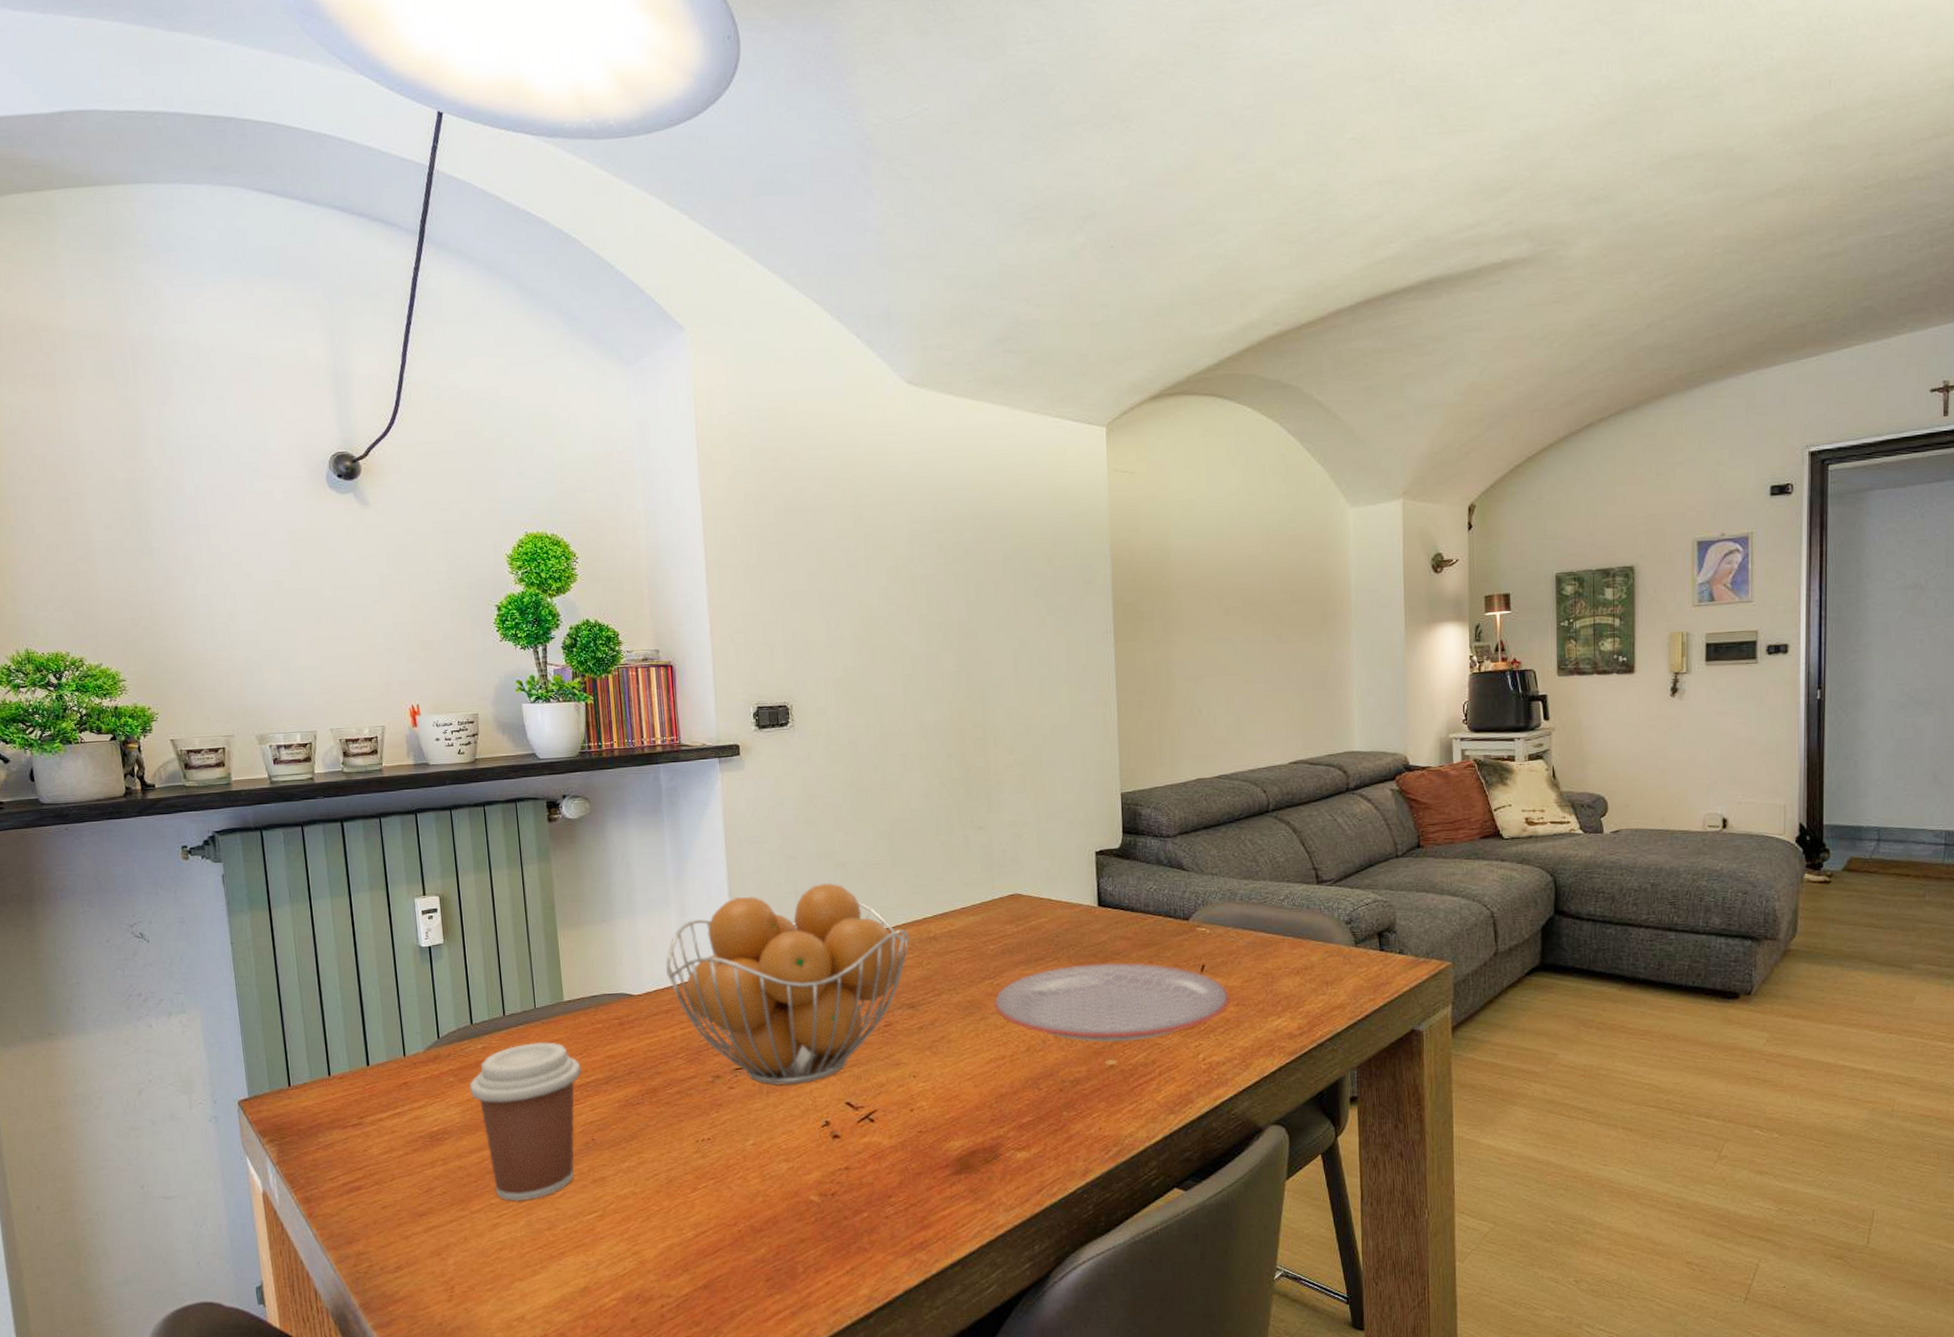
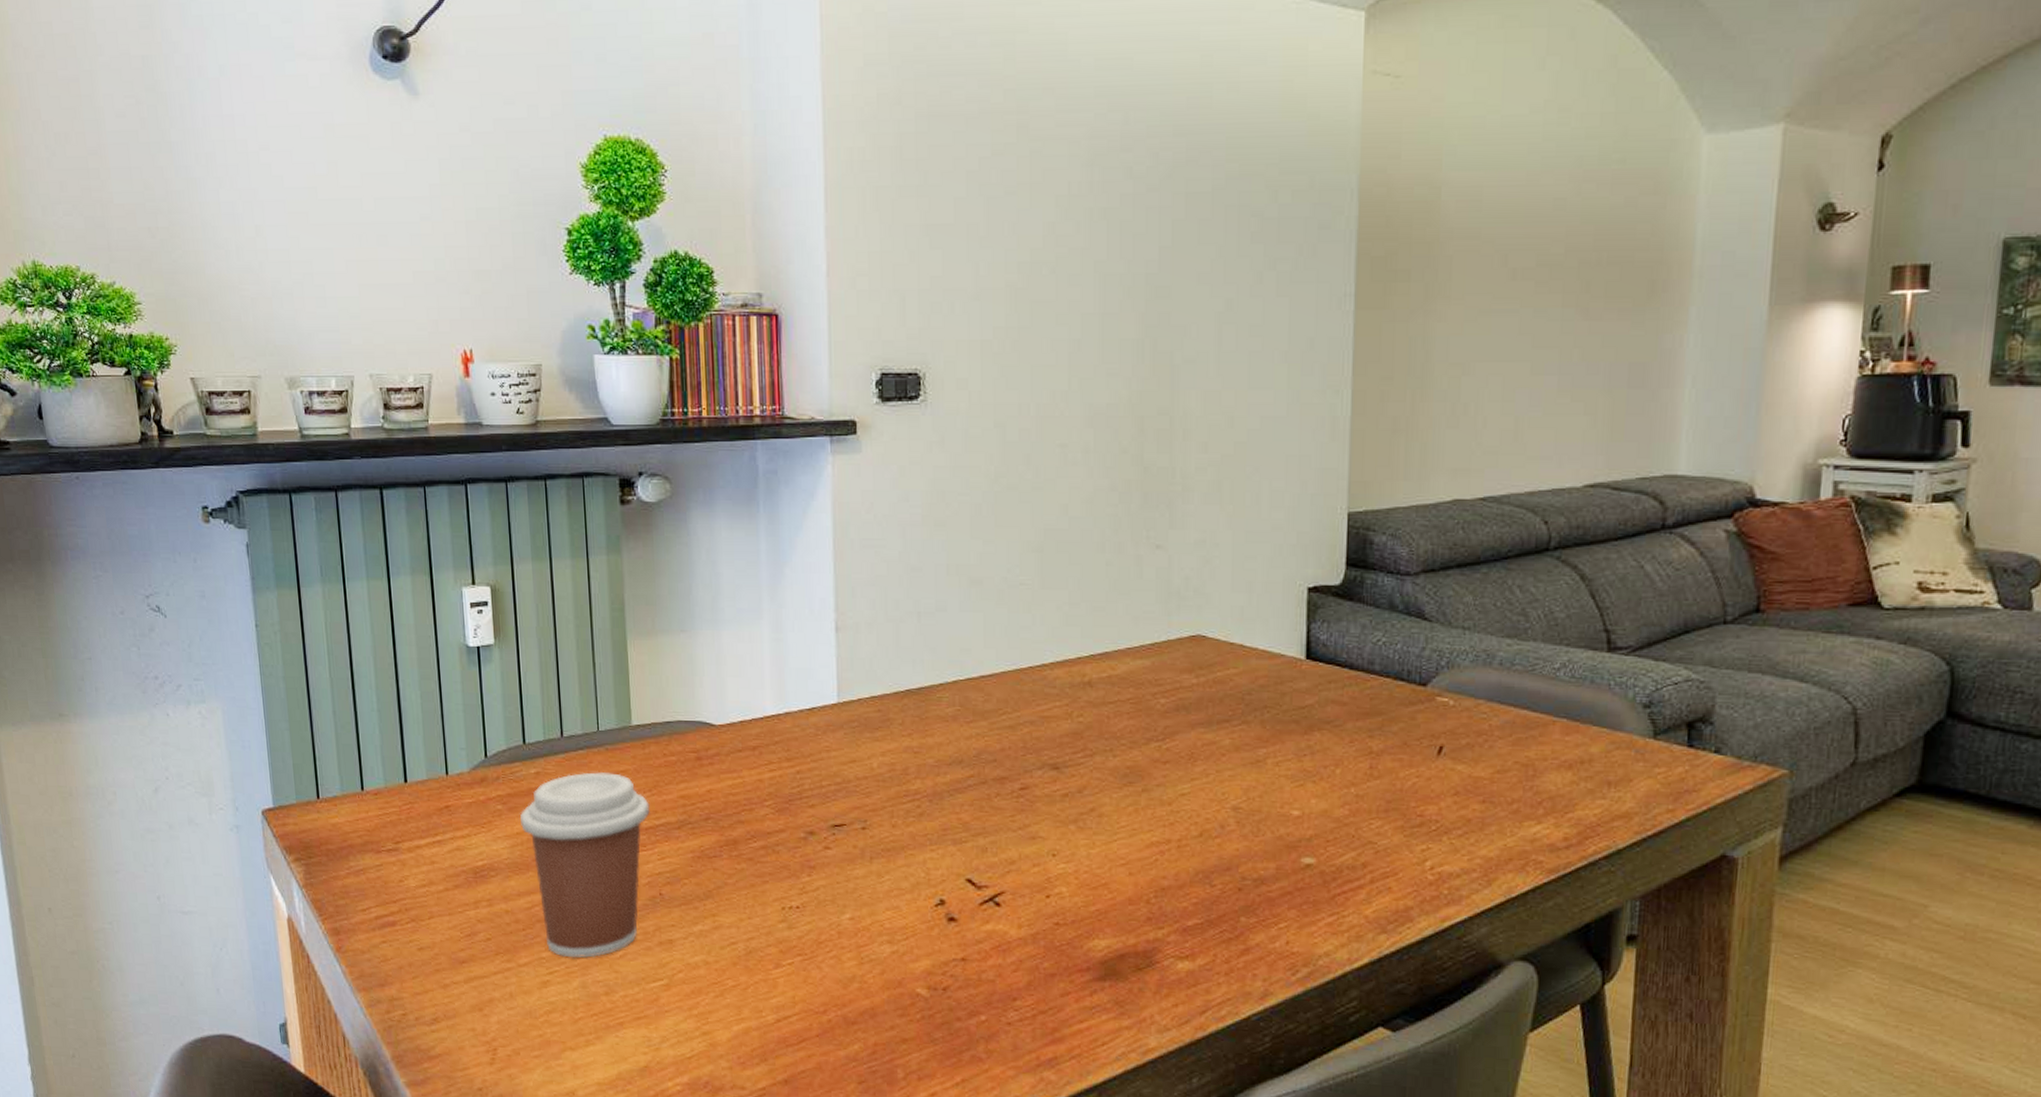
fruit basket: present [666,882,910,1086] -> none [755,603,1058,852]
plate: present [993,962,1230,1042] -> none [1160,732,1473,836]

